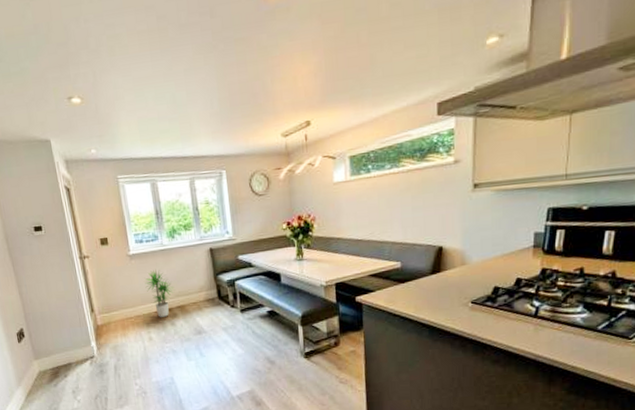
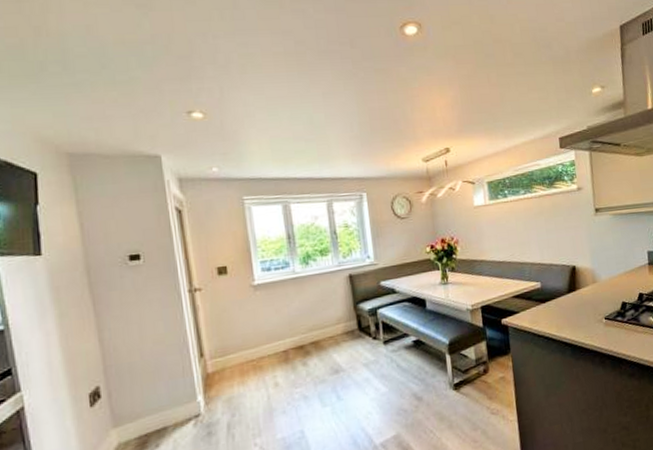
potted plant: present [145,269,175,317] -> none [271,300,308,357]

